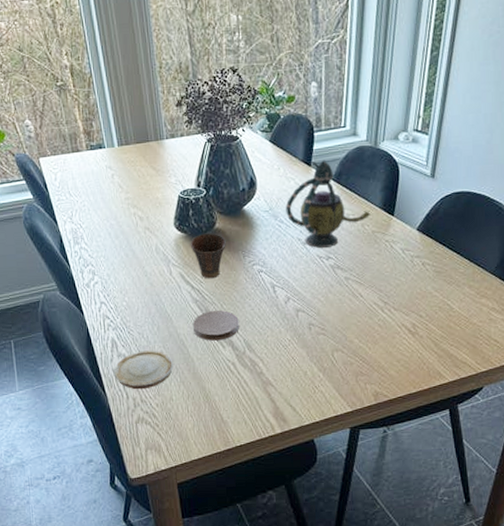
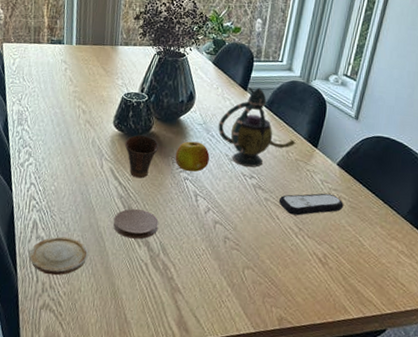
fruit: none [245,230,281,263] -> present [175,141,210,172]
remote control: none [359,261,428,290] -> present [278,193,344,216]

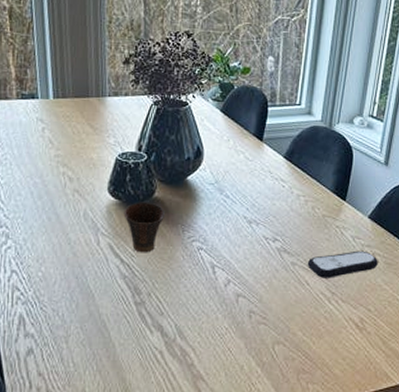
wood slice: present [29,236,89,276] -> none [17,331,91,378]
coaster: present [113,208,159,239] -> none [118,288,172,324]
fruit: present [175,141,210,172] -> none [185,204,225,239]
teapot: present [218,86,296,167] -> none [233,135,322,228]

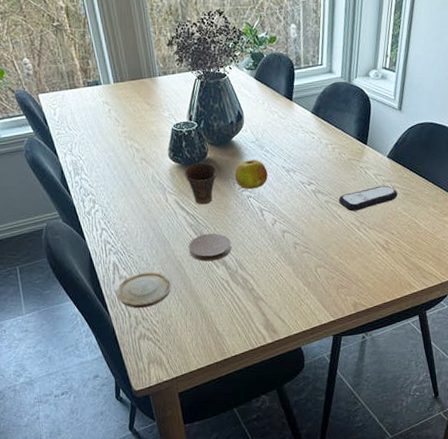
wood slice: none [17,331,91,378] -> present [116,271,172,309]
coaster: none [118,288,172,324] -> present [189,233,232,262]
fruit: none [185,204,225,239] -> present [234,159,268,189]

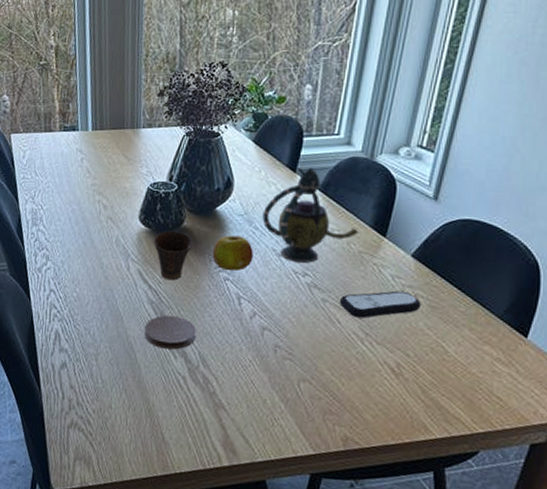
wood slice: present [116,271,172,309] -> none [53,348,118,392]
teapot: none [270,95,347,175] -> present [262,166,359,263]

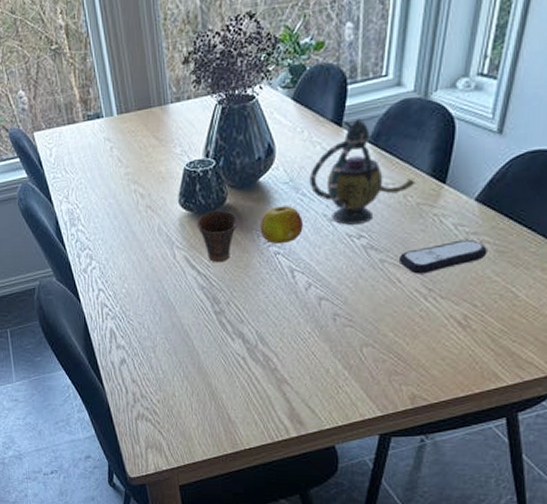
coaster: present [145,315,196,350] -> none [199,297,251,333]

